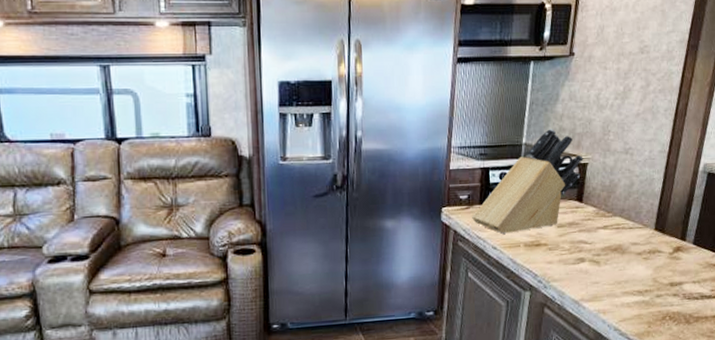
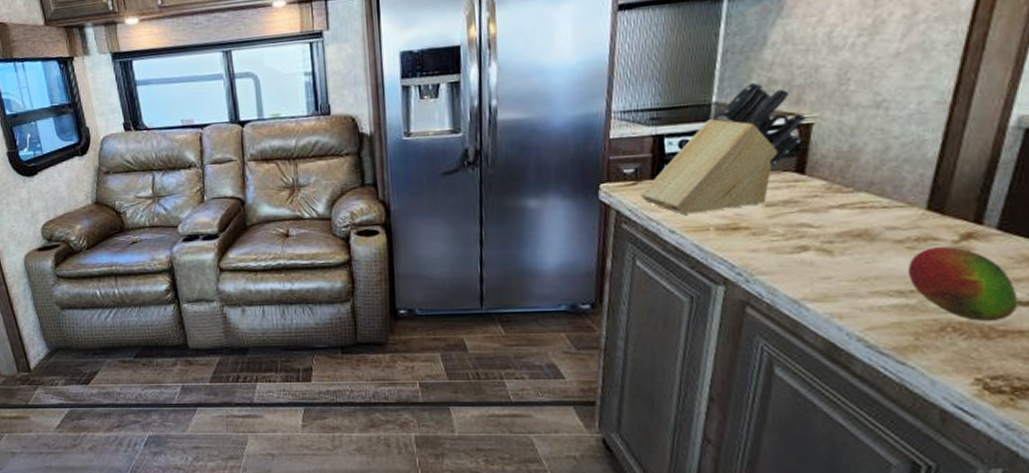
fruit: none [644,257,705,311] -> present [907,247,1018,321]

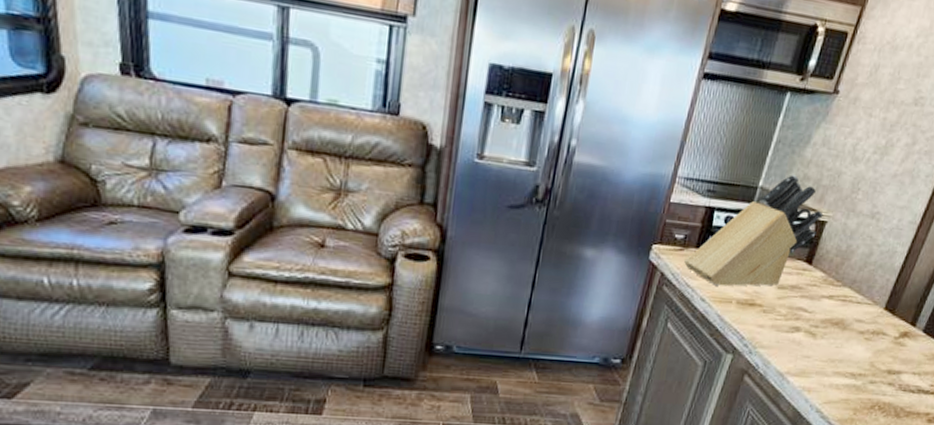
fruit: present [907,247,1018,321] -> none [860,340,923,404]

